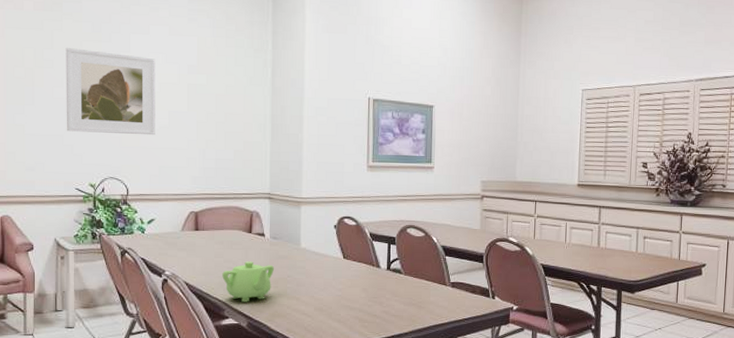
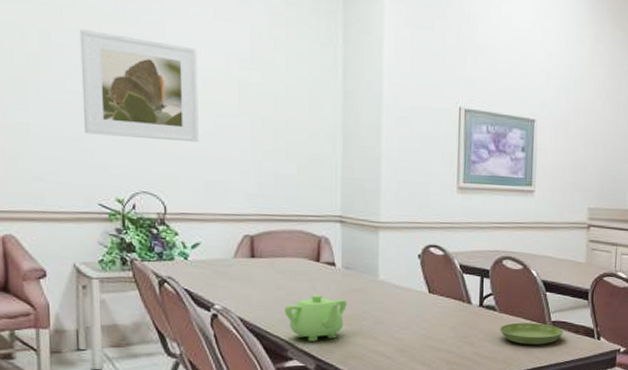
saucer: none [405,284,462,304] -> present [500,322,563,345]

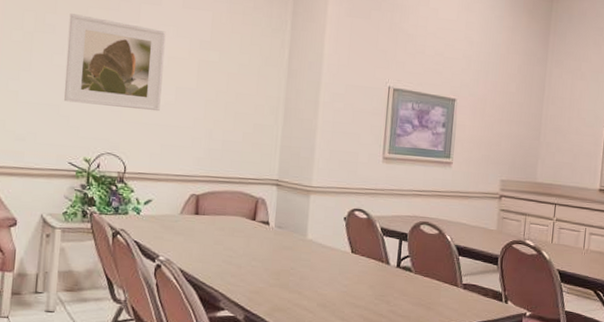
teapot: present [284,294,347,342] -> none [220,250,277,294]
saucer: present [500,322,563,345] -> none [414,284,474,306]

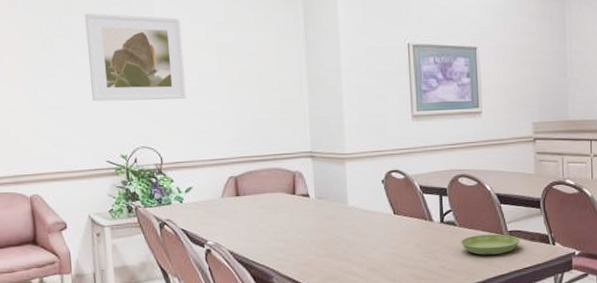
saucer: none [414,284,474,306] -> present [461,234,520,255]

